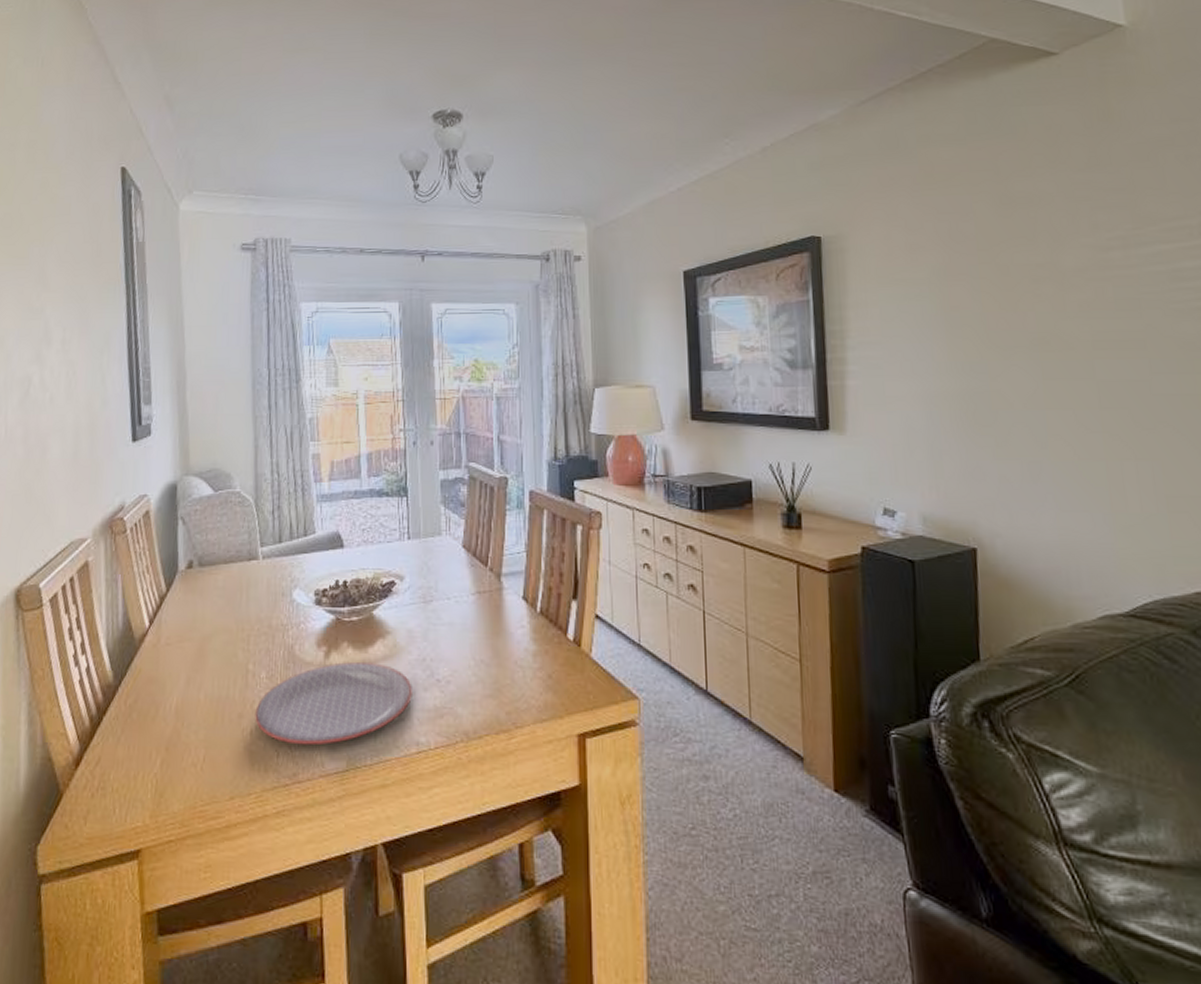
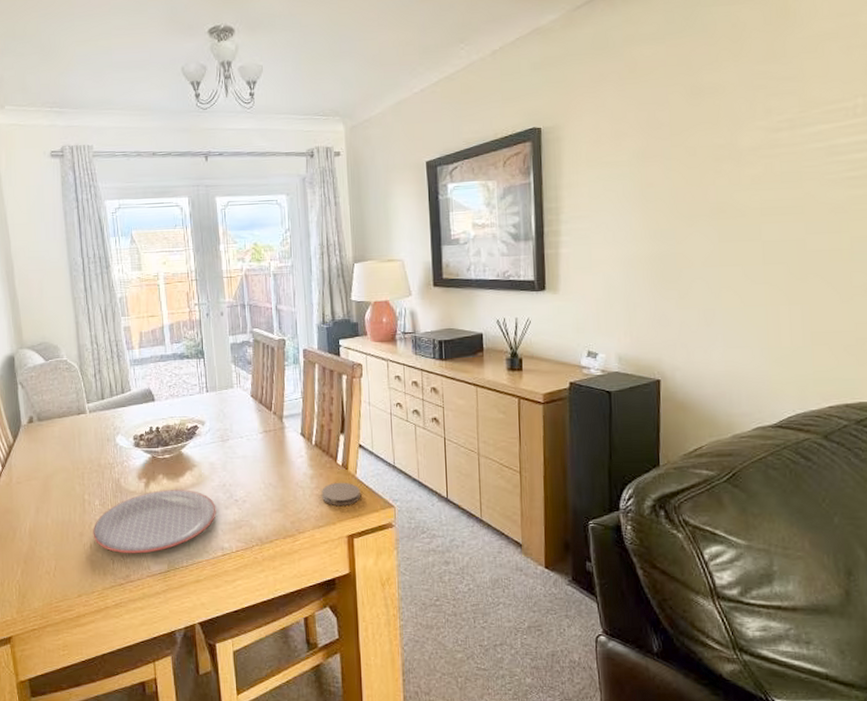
coaster: none [547,662,596,694] -> present [322,482,360,505]

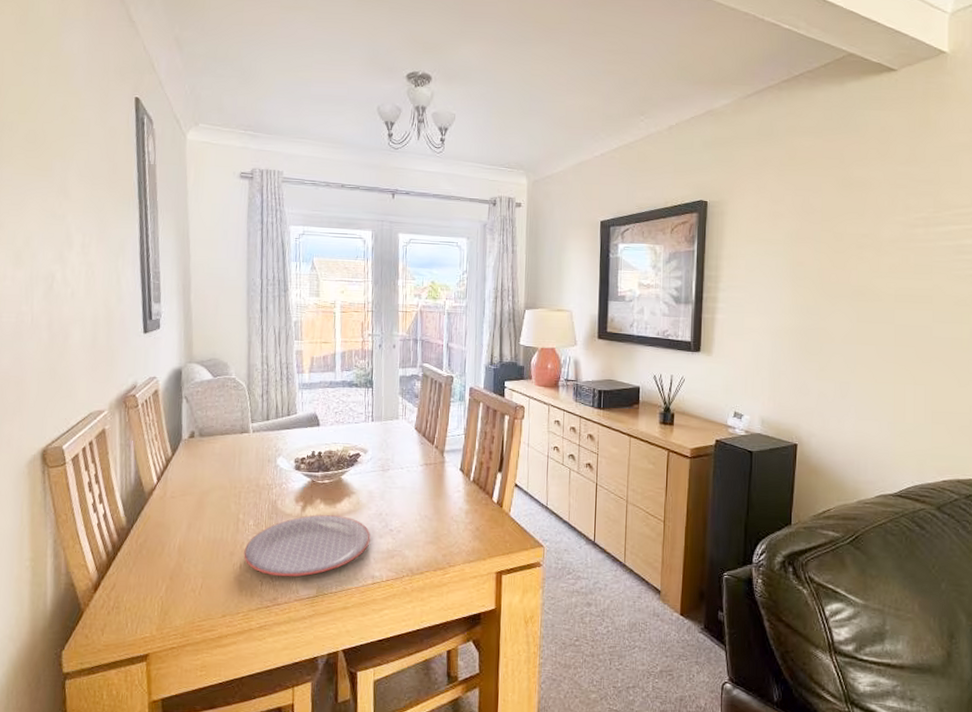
coaster: present [322,482,360,505] -> none [475,519,512,542]

